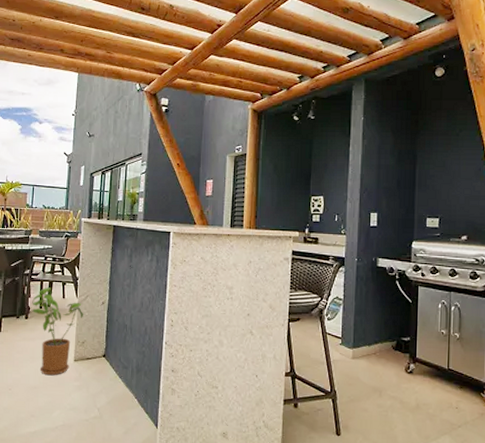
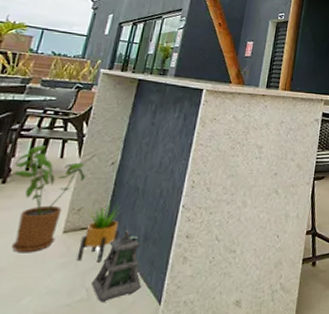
potted plant: none [87,336,116,388] -> present [76,201,120,262]
lantern: none [101,361,141,421] -> present [91,229,142,302]

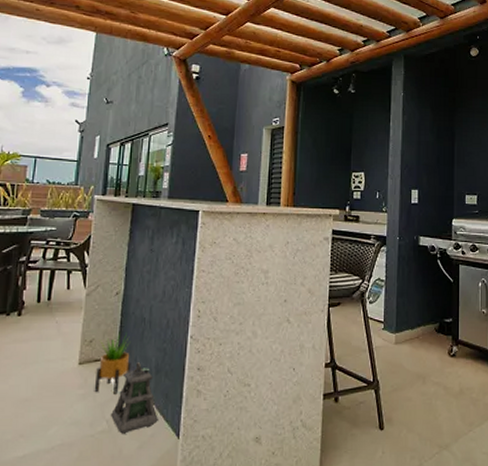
house plant: present [11,145,86,253] -> none [27,277,93,384]

